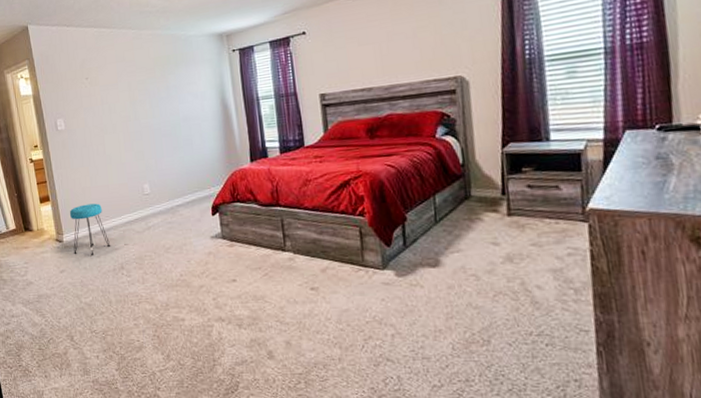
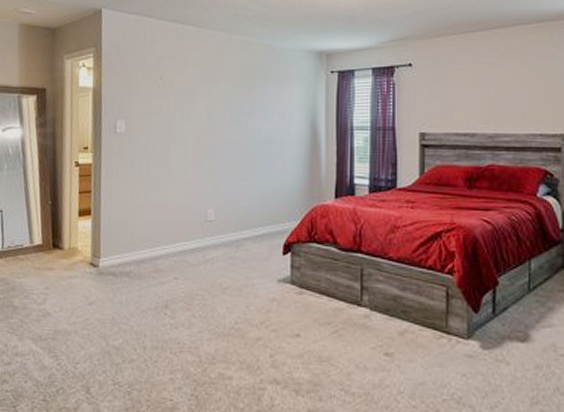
stool: present [69,203,110,255] -> none [109,224,156,287]

